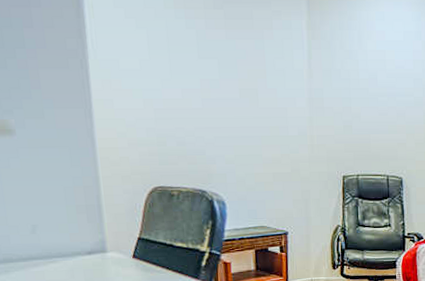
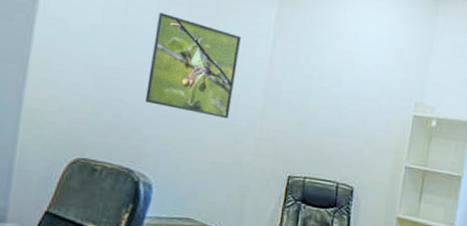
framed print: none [198,39,281,132] -> present [145,12,241,119]

